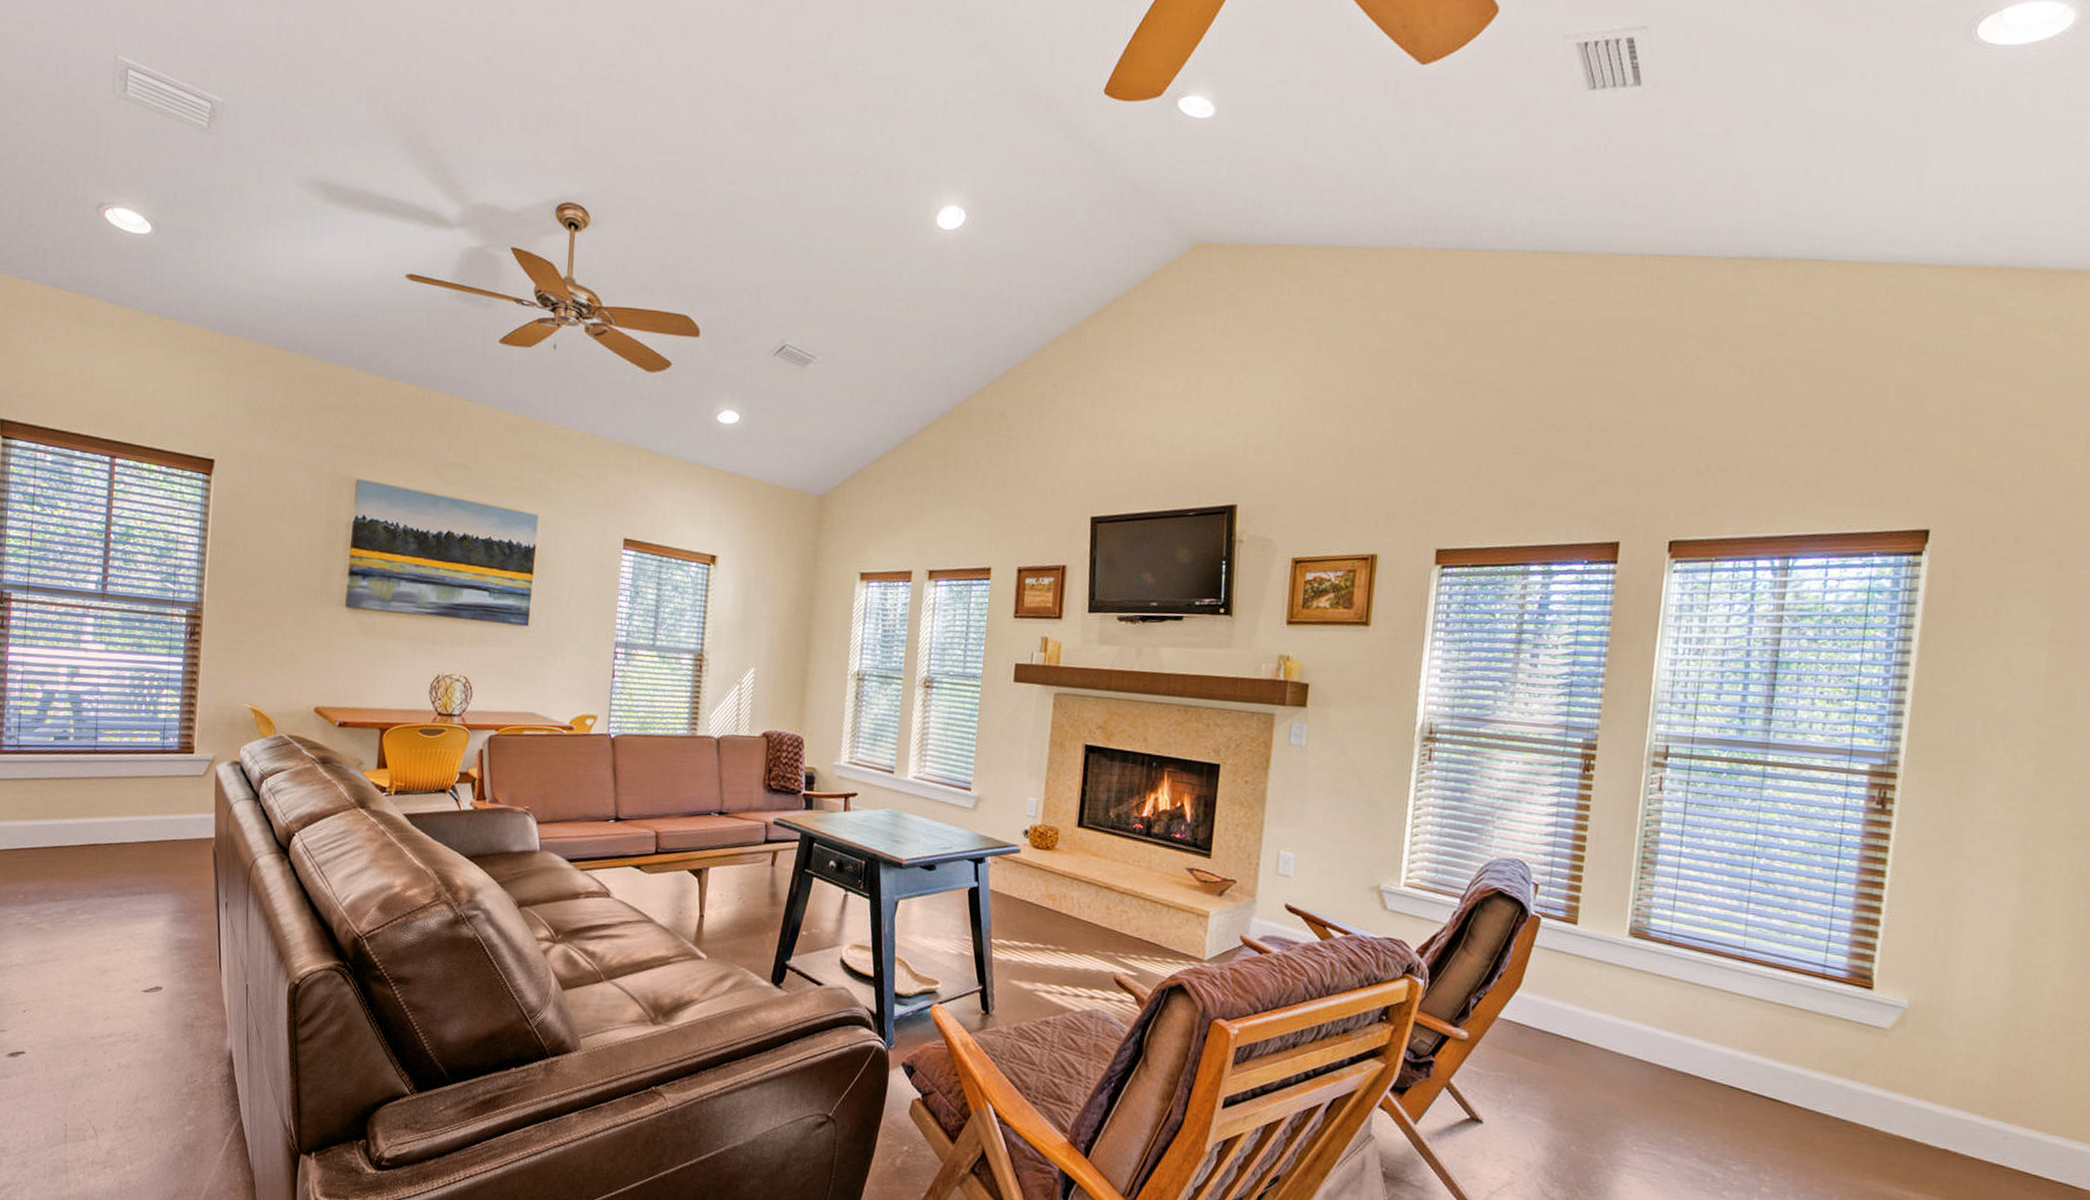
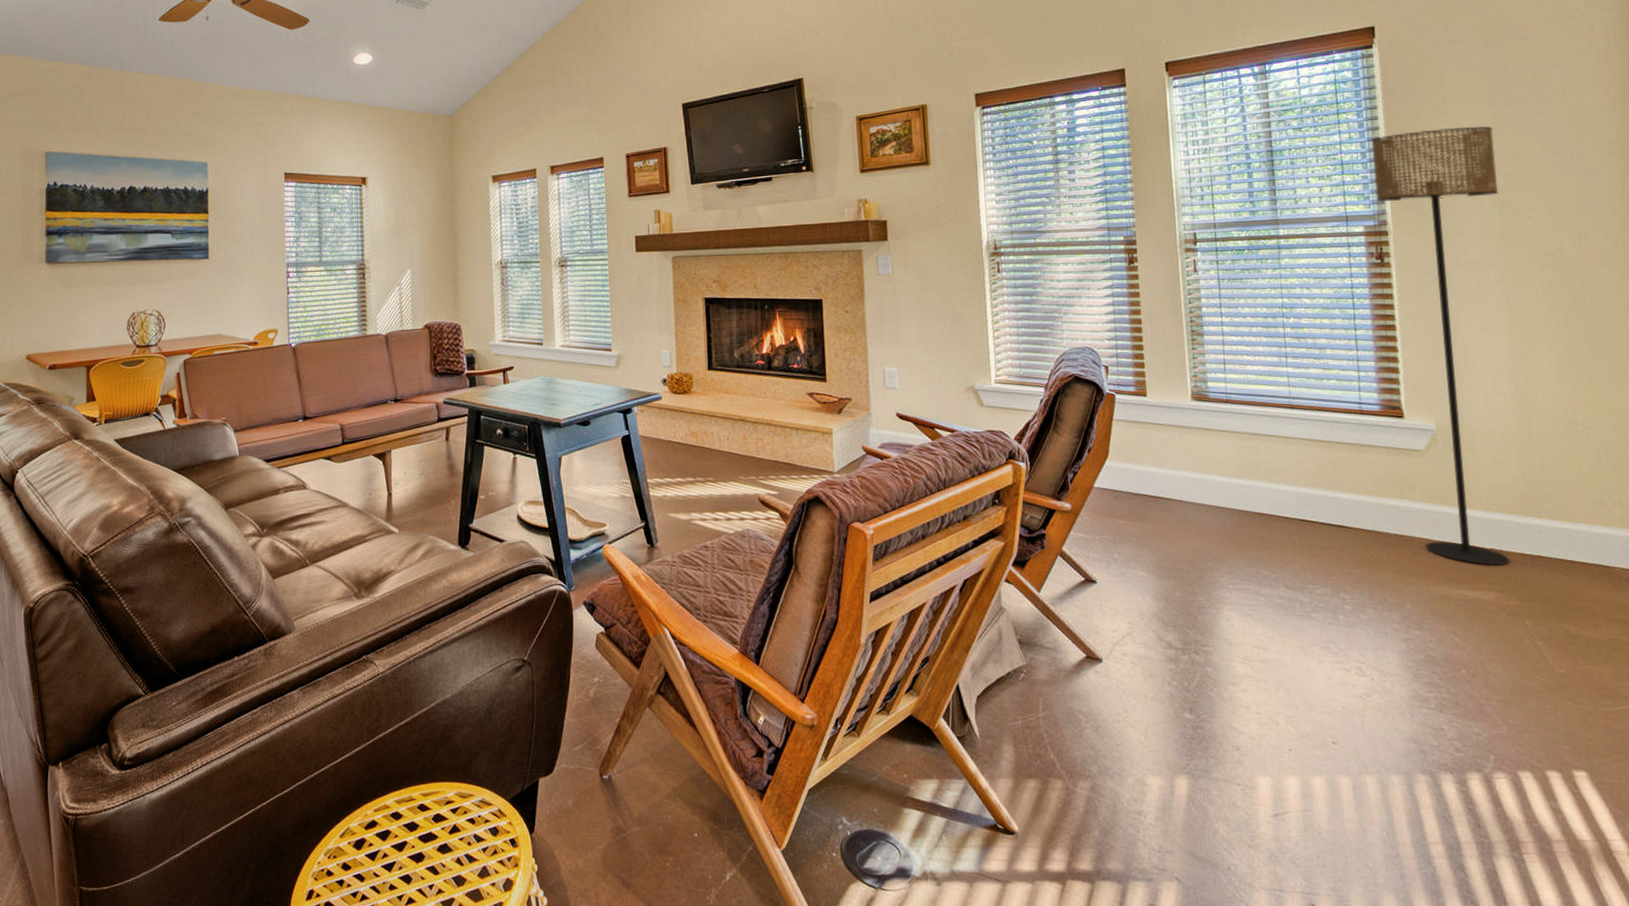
floor lamp: none [1869,660,2048,1169] -> present [1371,126,1510,566]

